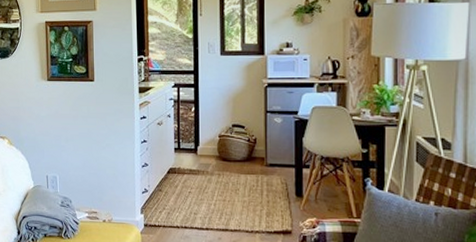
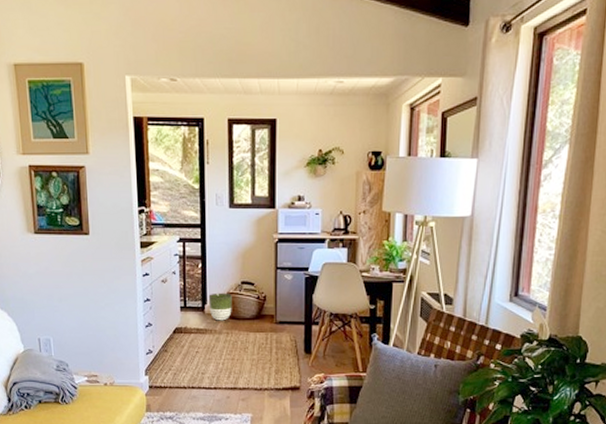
planter: none [201,135,224,162] -> present [208,293,232,321]

